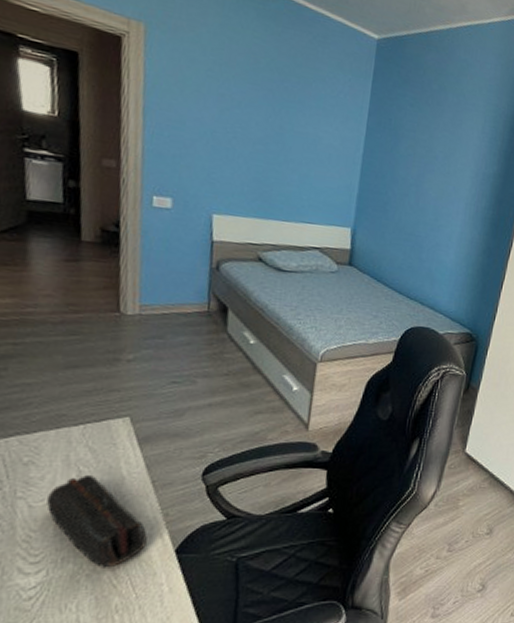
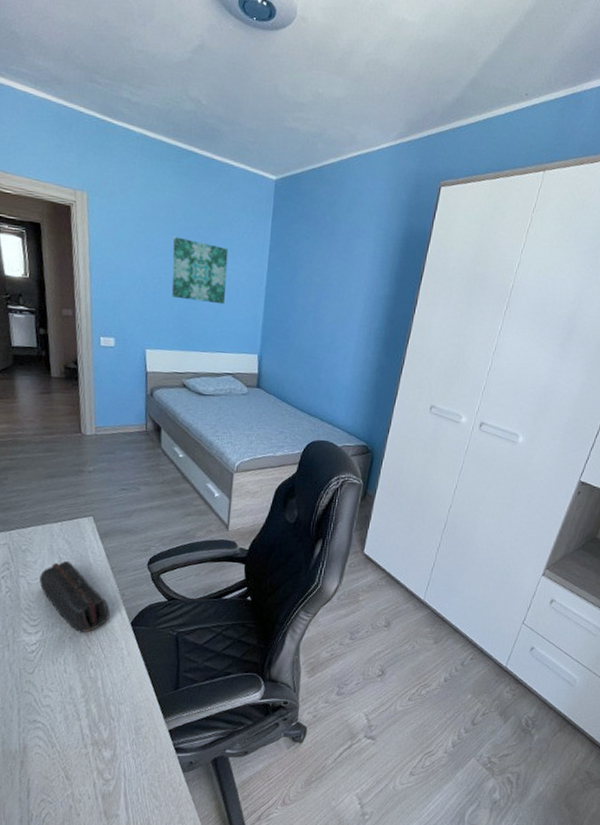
wall art: none [249,87,321,169] -> present [171,237,229,305]

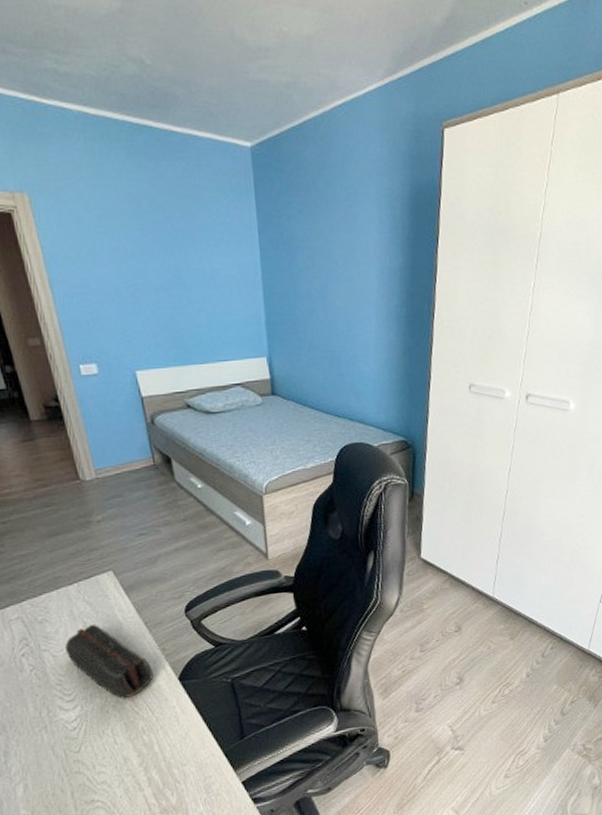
wall art: present [171,237,229,305] -> none [142,232,217,306]

